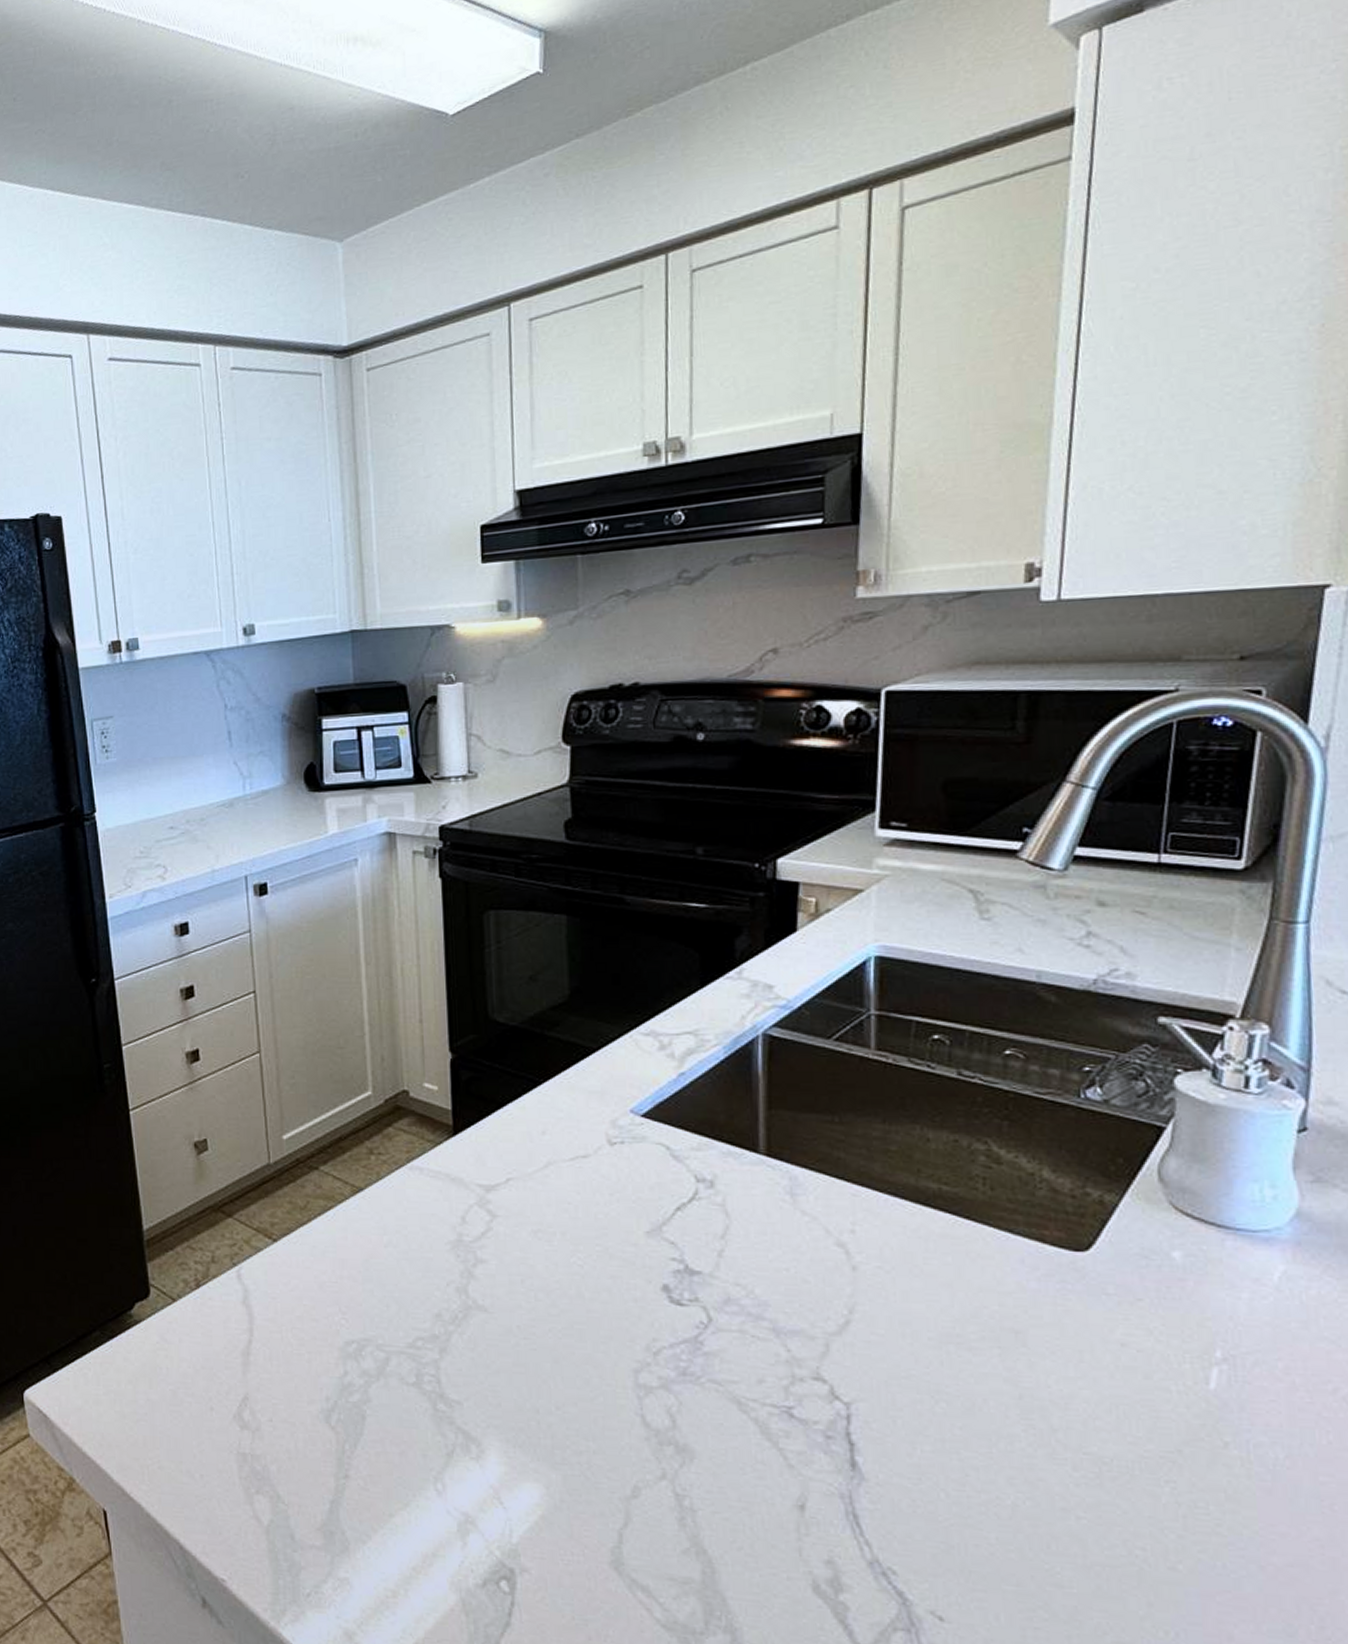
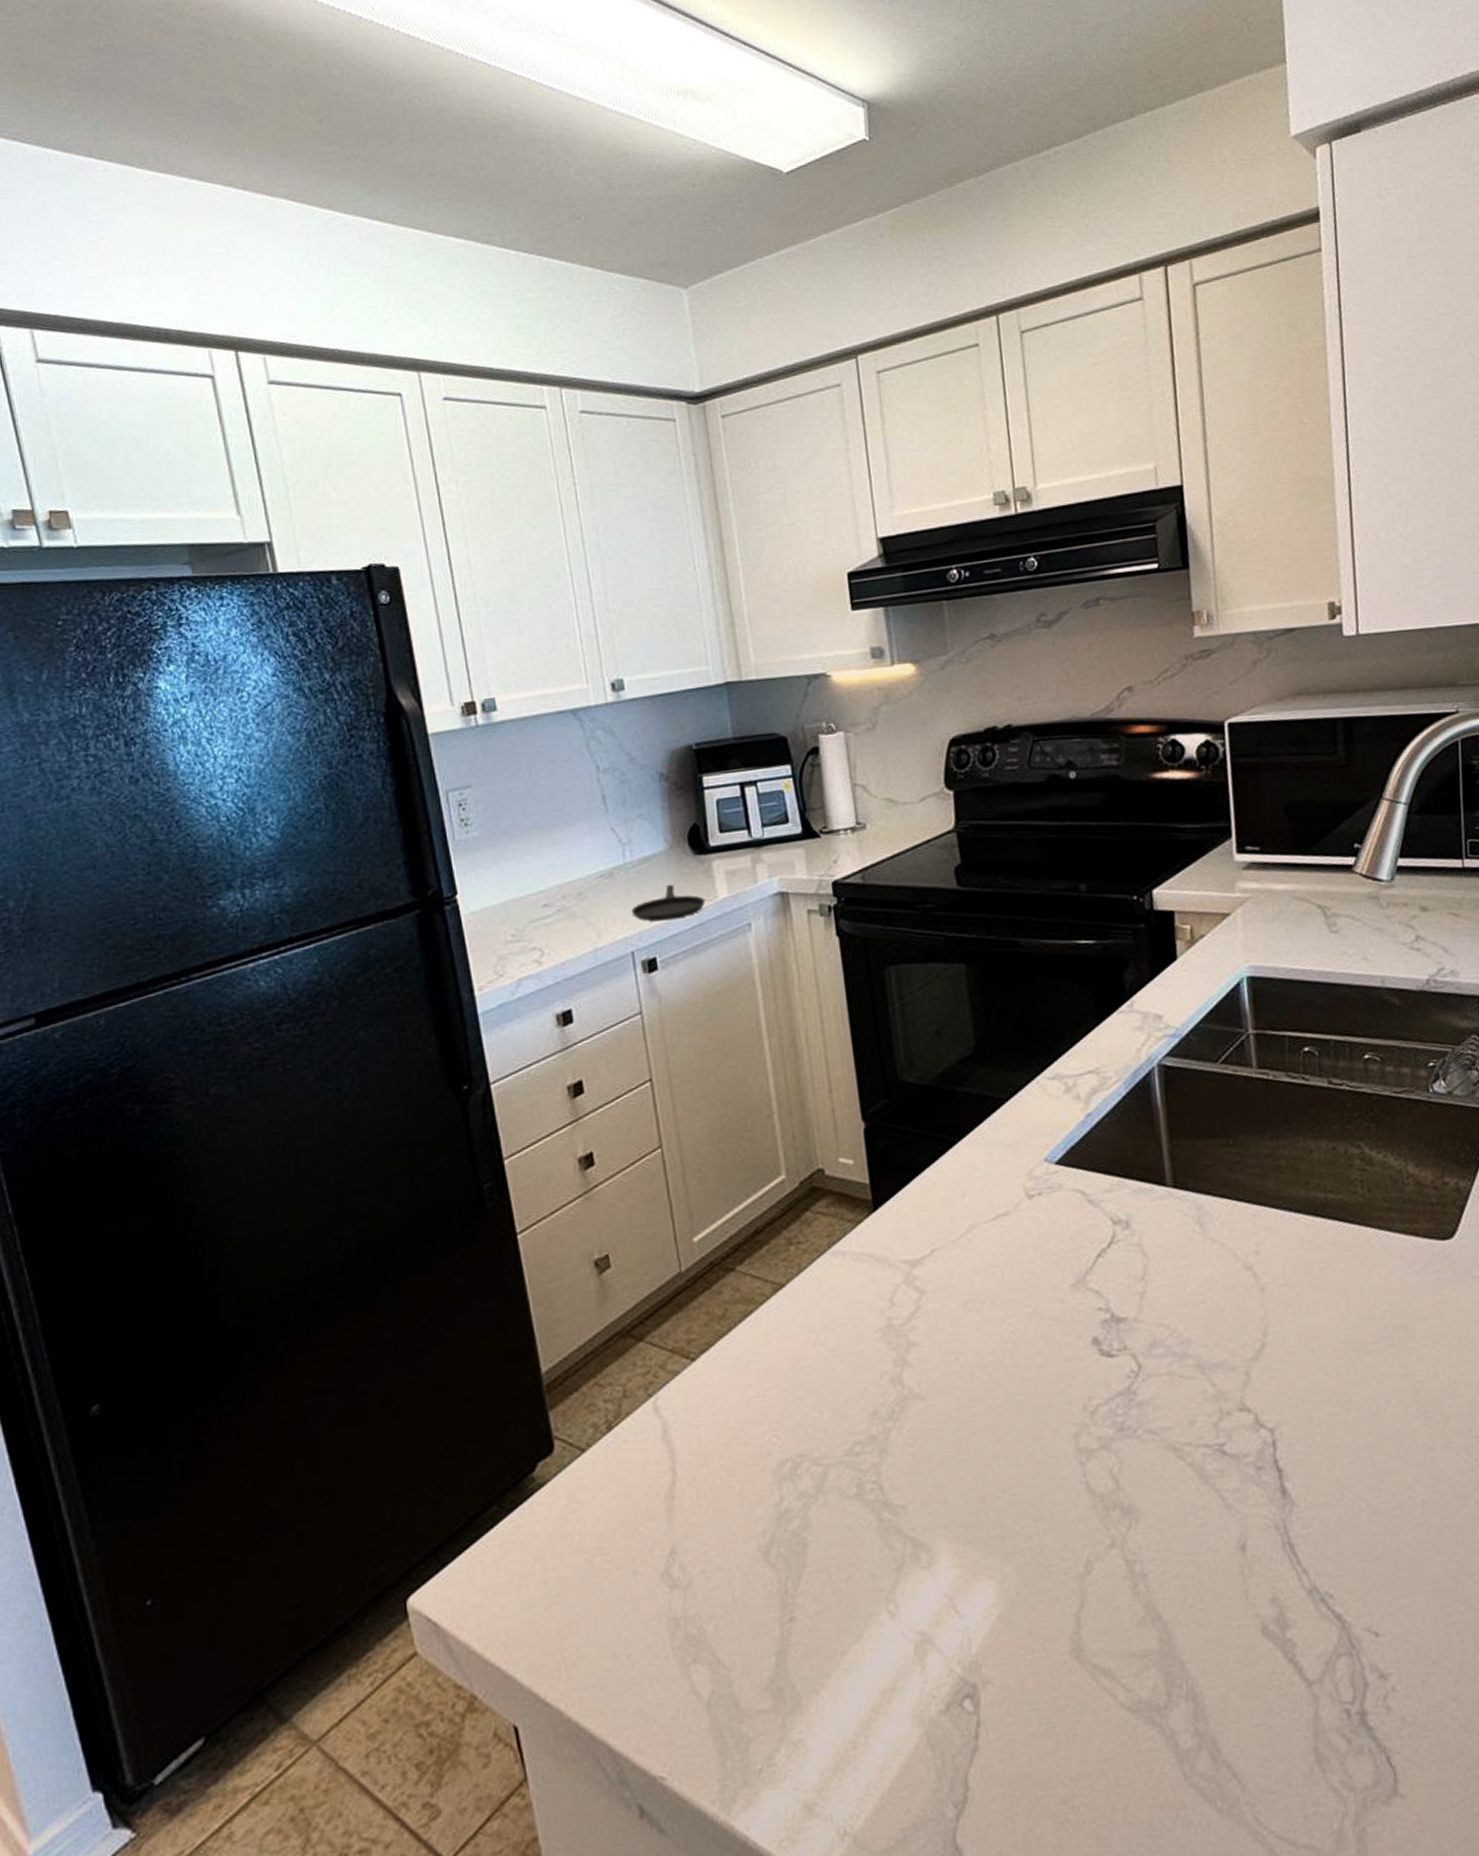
frying pan: none [247,817,316,850] -> present [631,884,706,921]

